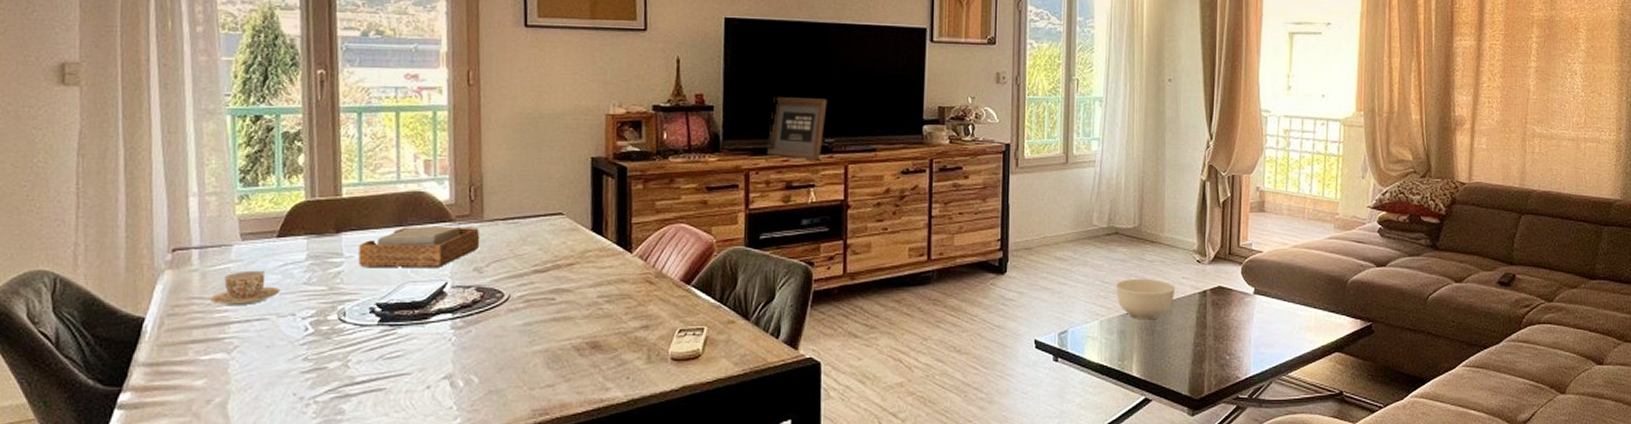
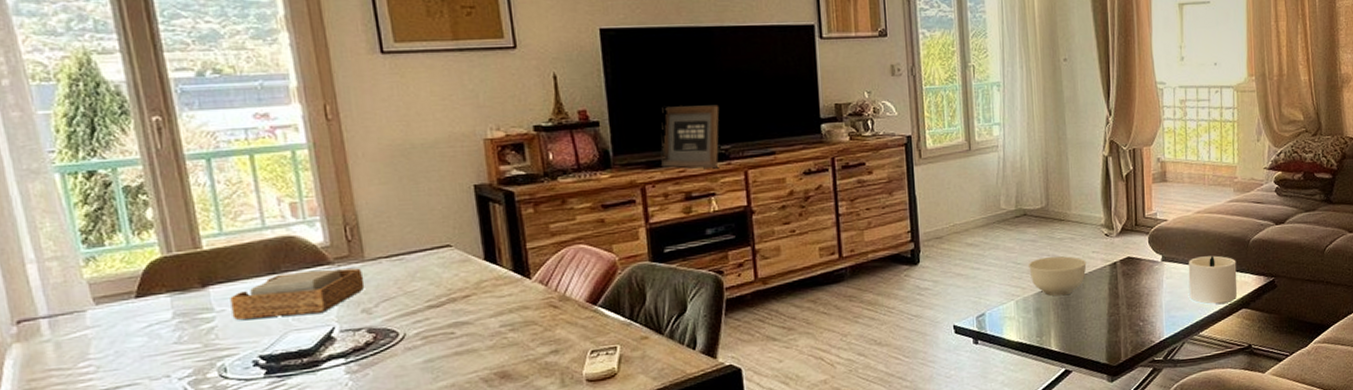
teacup: present [209,270,281,306] -> none [69,334,149,375]
candle: none [1280,293,1332,344] -> present [1188,255,1237,305]

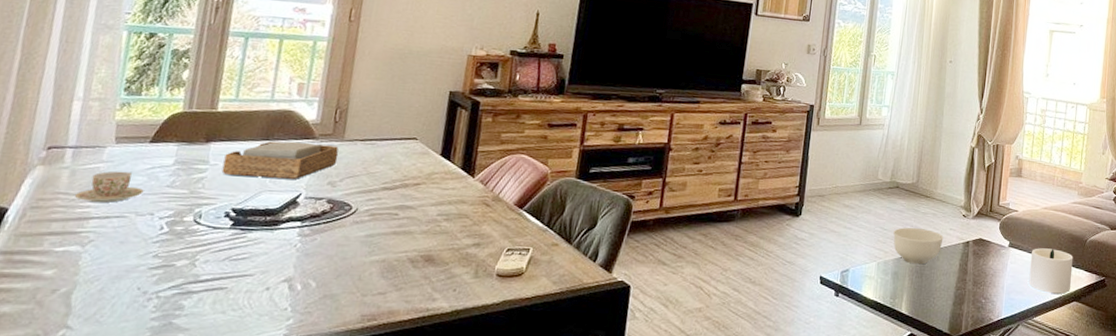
teacup: none [69,334,149,375] -> present [74,171,144,203]
picture frame: present [661,105,720,169] -> none [605,51,663,108]

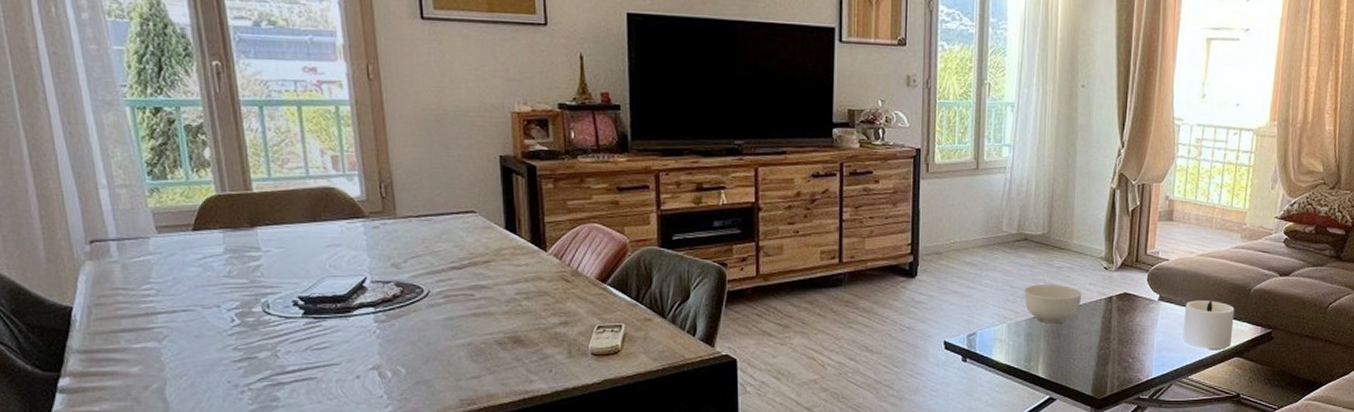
teacup: present [74,171,144,203] -> none [133,262,203,297]
napkin holder: present [221,141,339,179] -> none [275,221,395,263]

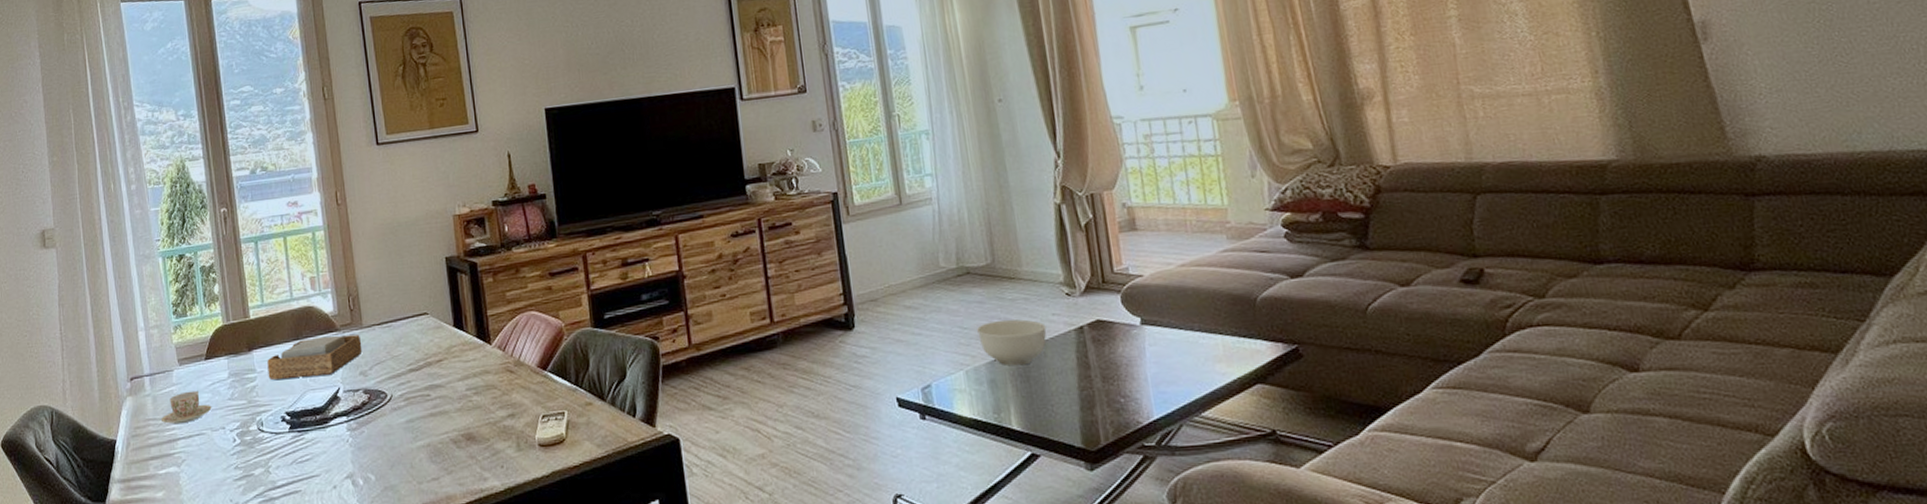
teacup: none [133,262,203,297] -> present [160,390,212,425]
napkin holder: none [275,221,395,263] -> present [267,334,363,380]
candle: present [1182,300,1235,349] -> none [1176,317,1247,378]

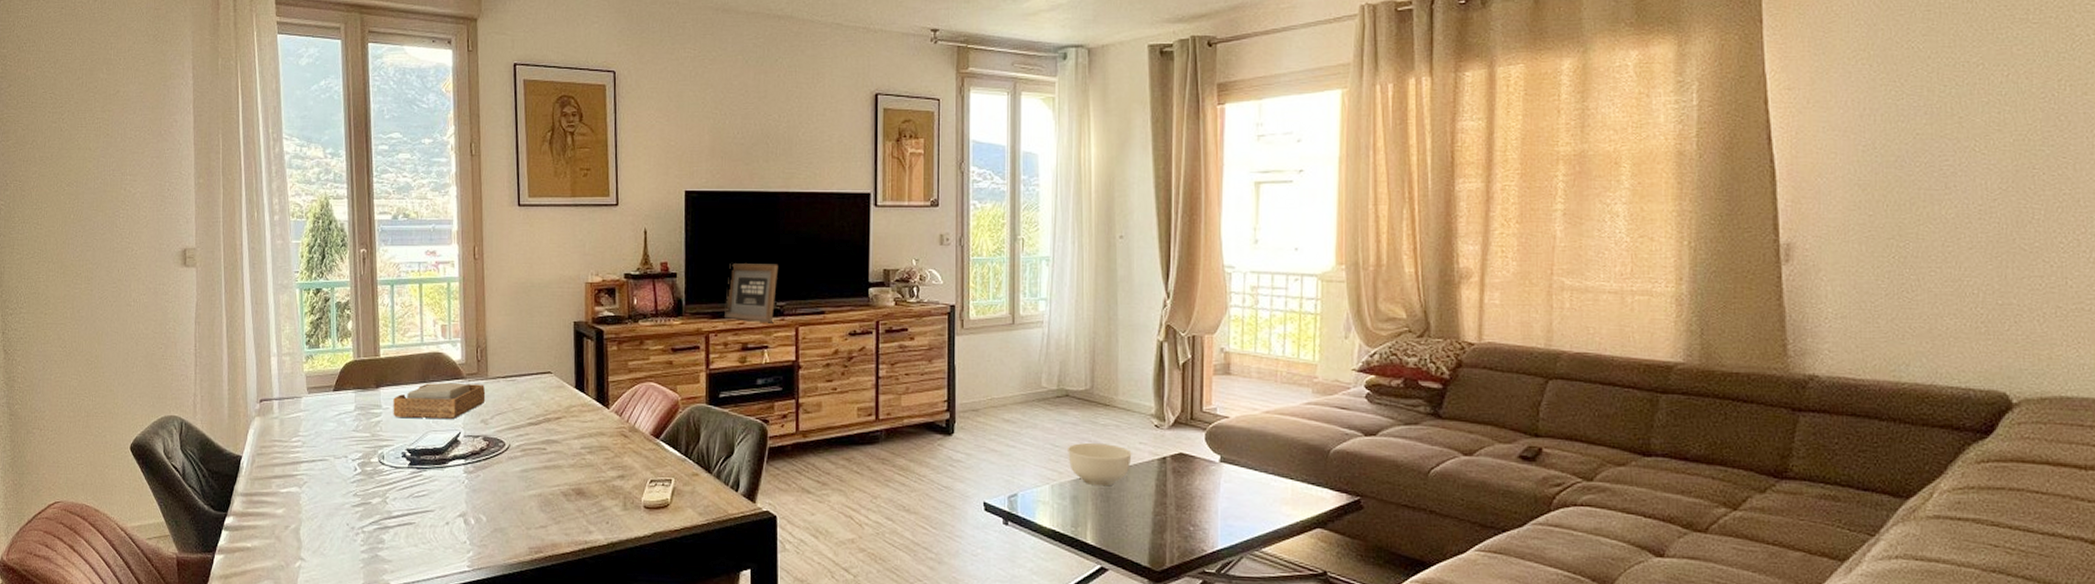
teacup: present [160,390,212,425] -> none [286,418,336,449]
picture frame: none [599,172,651,235] -> present [725,263,779,323]

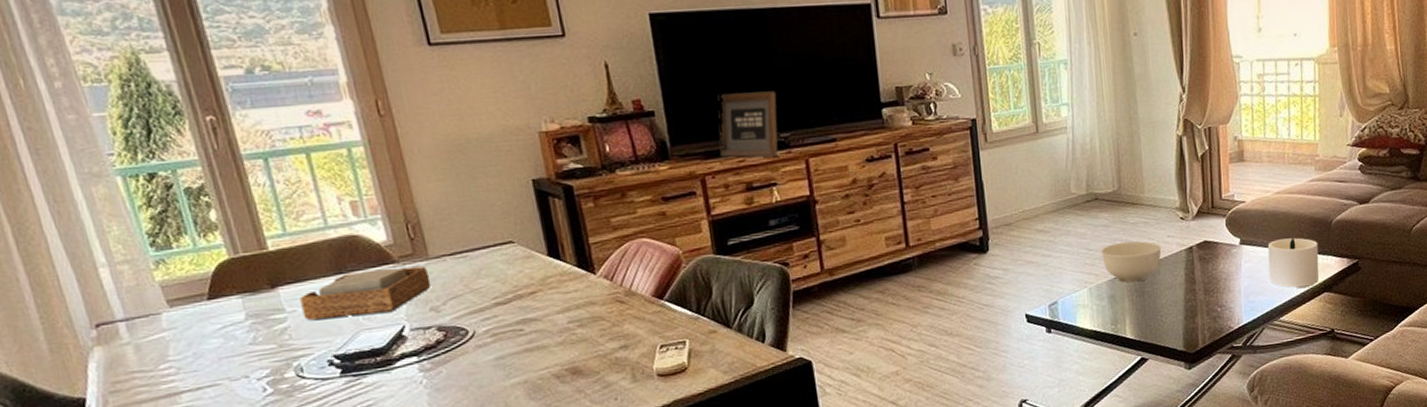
candle: none [1251,462,1312,519] -> present [1267,237,1319,289]

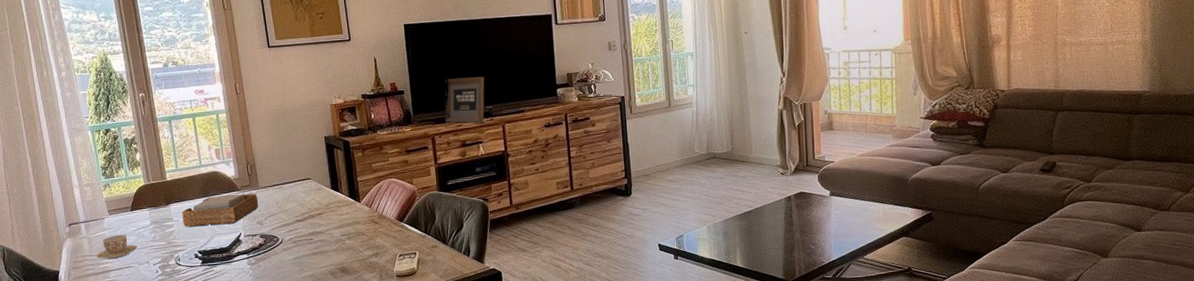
teacup: none [150,335,227,376] -> present [95,234,138,260]
bowl: present [1101,241,1162,283] -> none [718,191,766,223]
candle: present [1267,237,1319,289] -> none [853,191,897,233]

